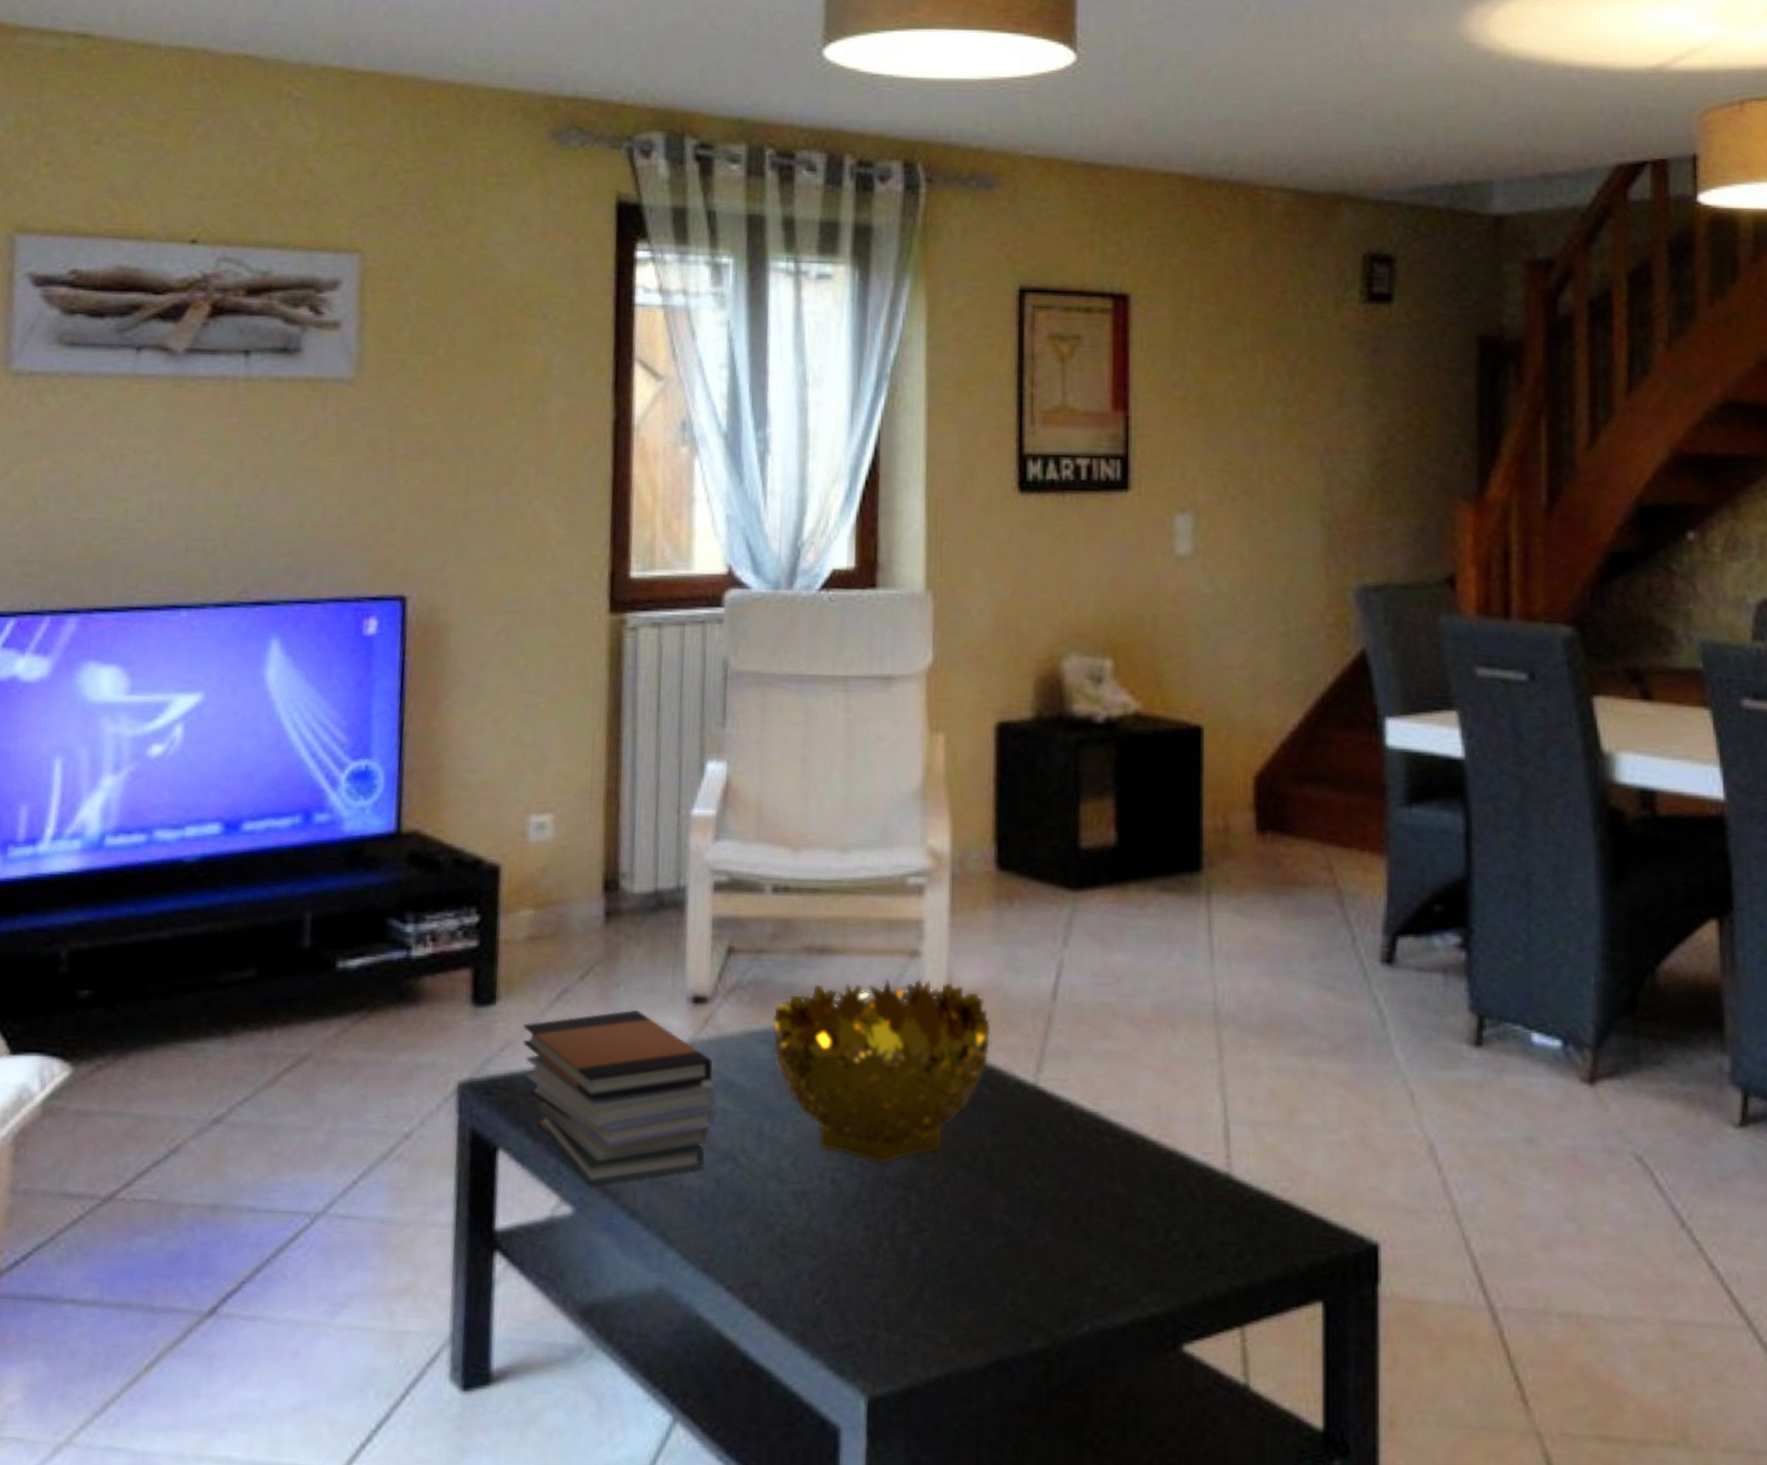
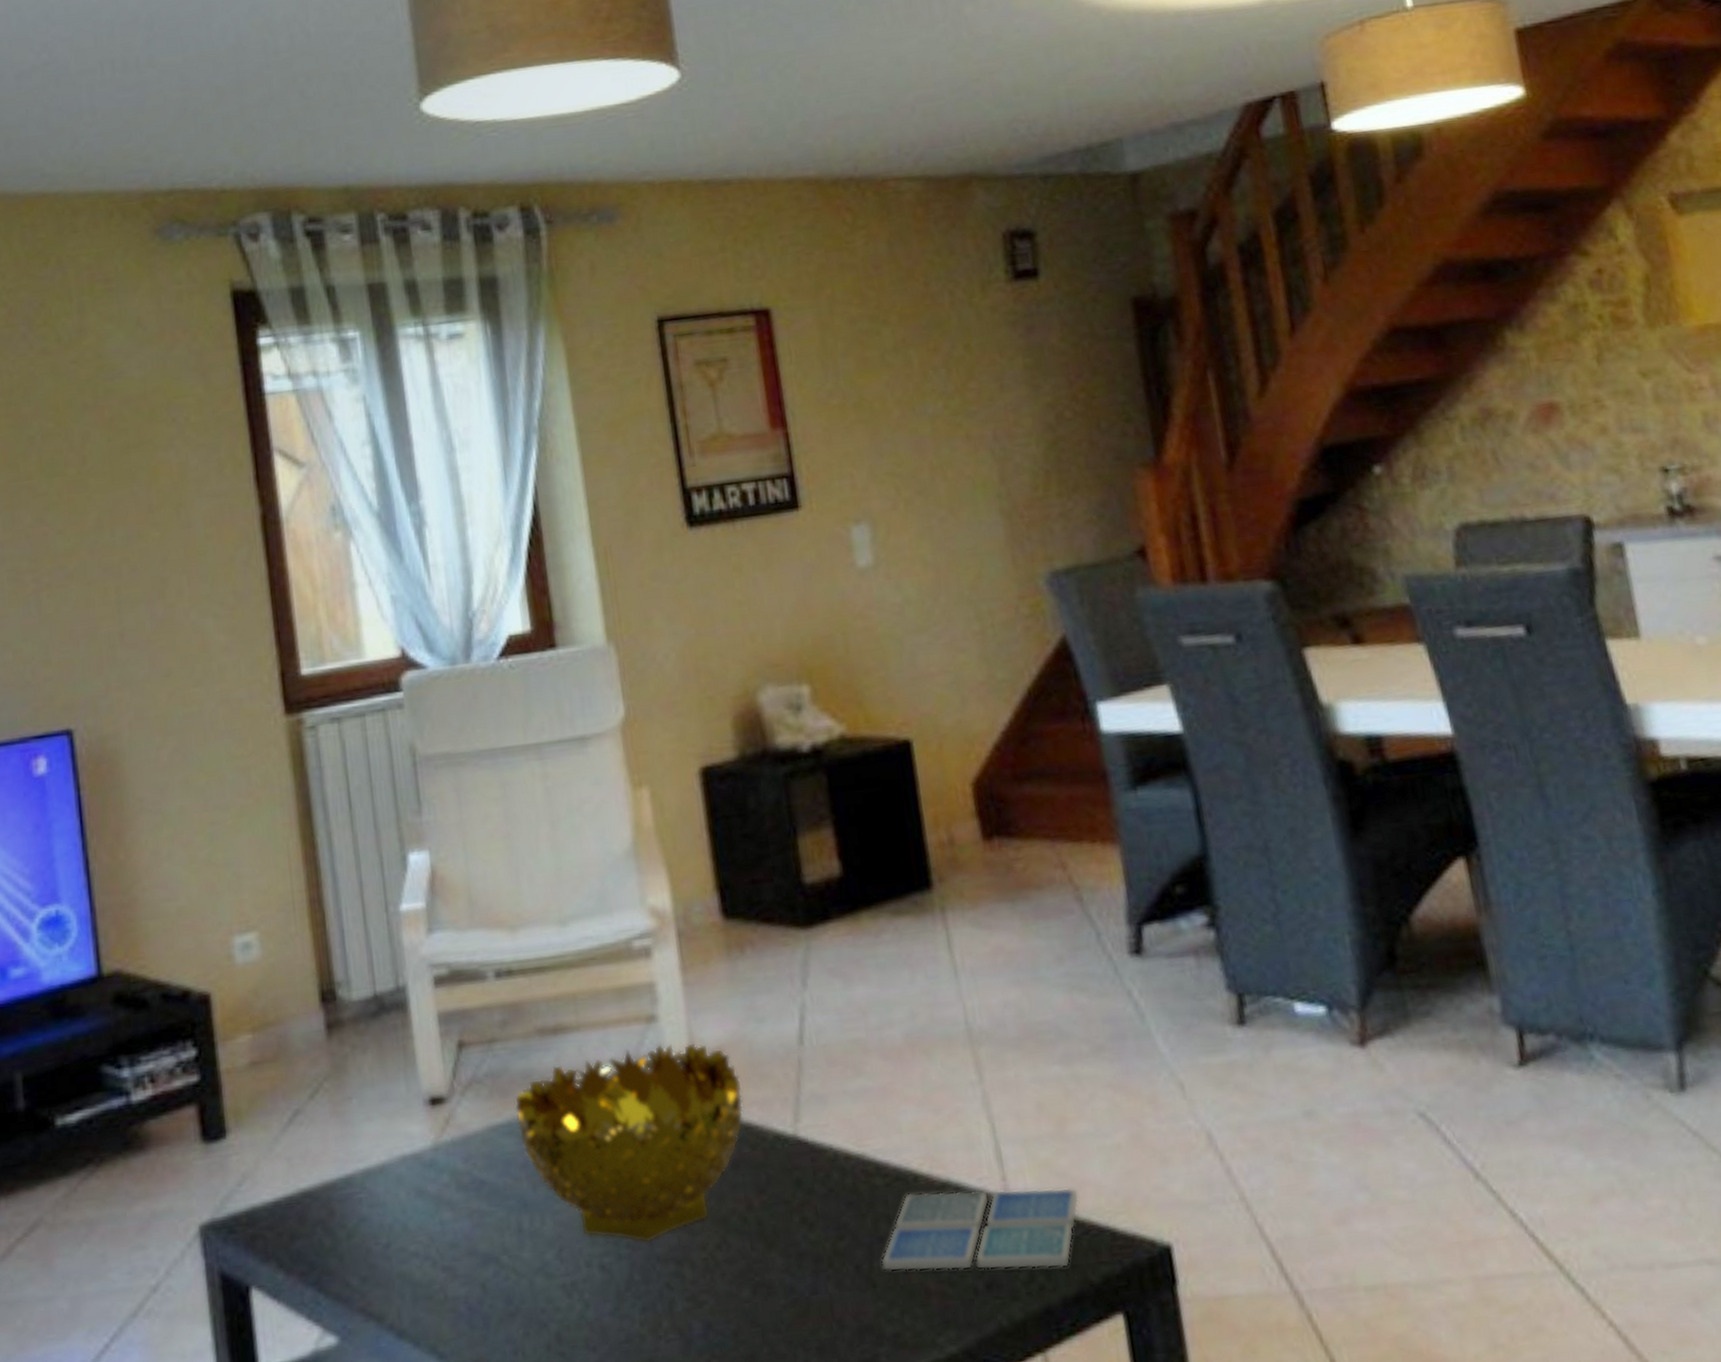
book stack: present [523,1009,716,1185] -> none [258,1121,471,1311]
drink coaster: none [1099,1156,1298,1249] -> present [881,1187,1080,1272]

